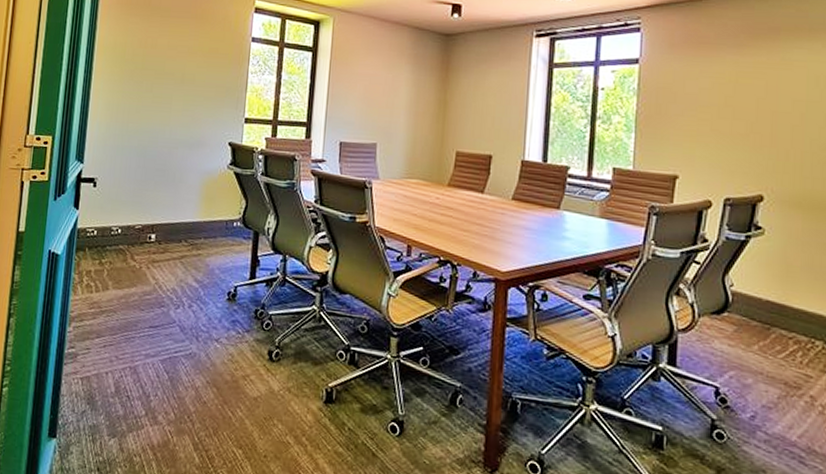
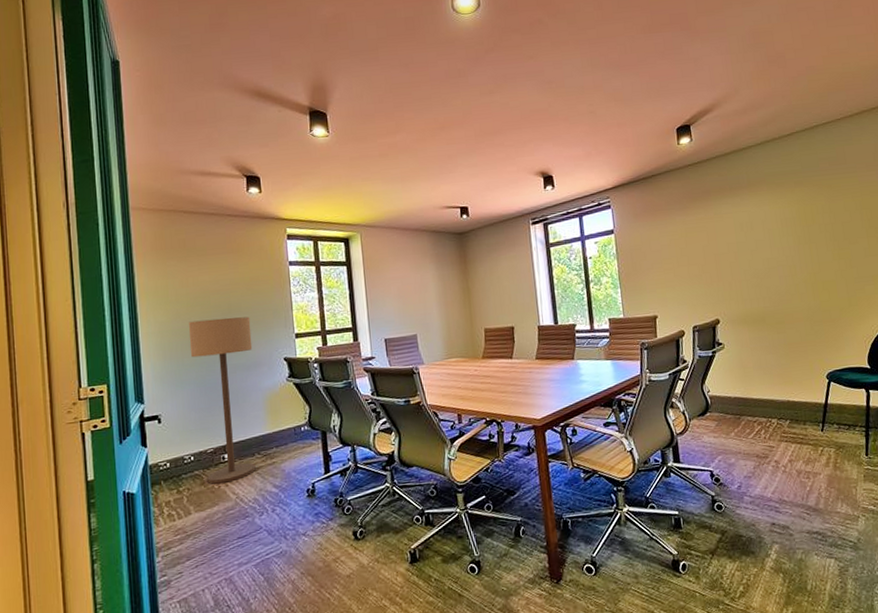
floor lamp: none [130,85,202,265] -> present [188,316,256,484]

